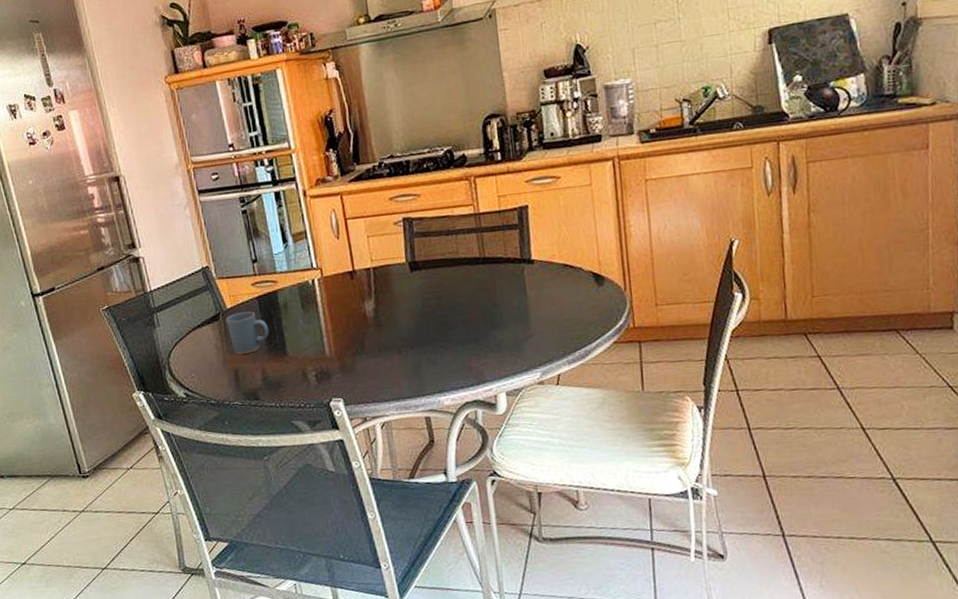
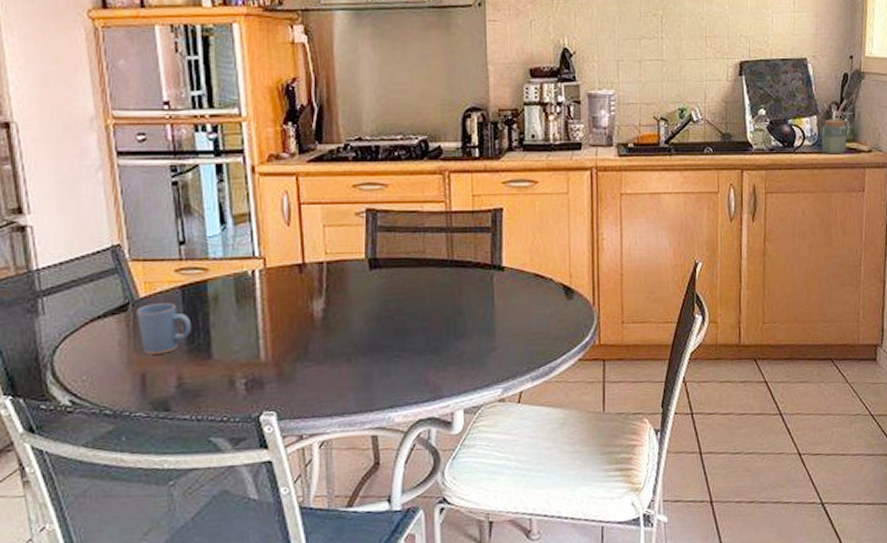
peanut butter: none [871,73,904,114] -> present [821,119,848,154]

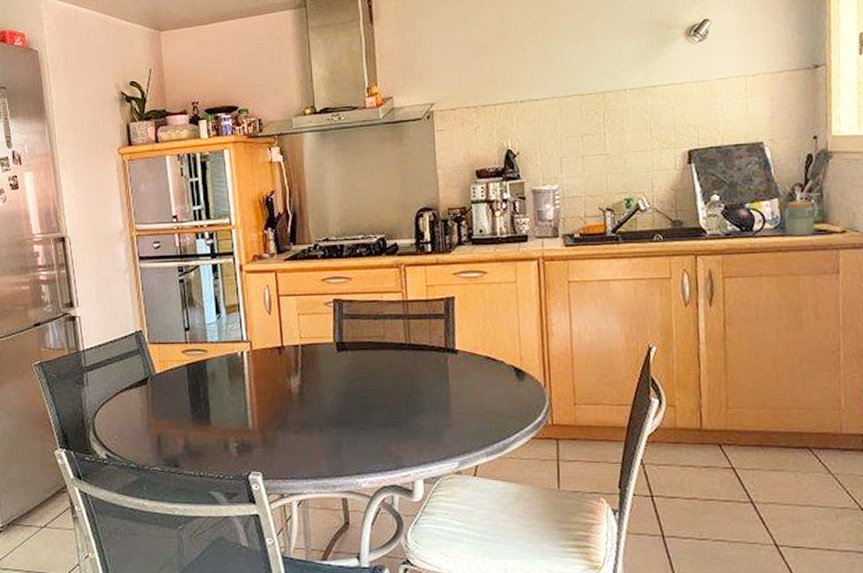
mug: present [136,303,192,354] -> none [154,378,195,420]

